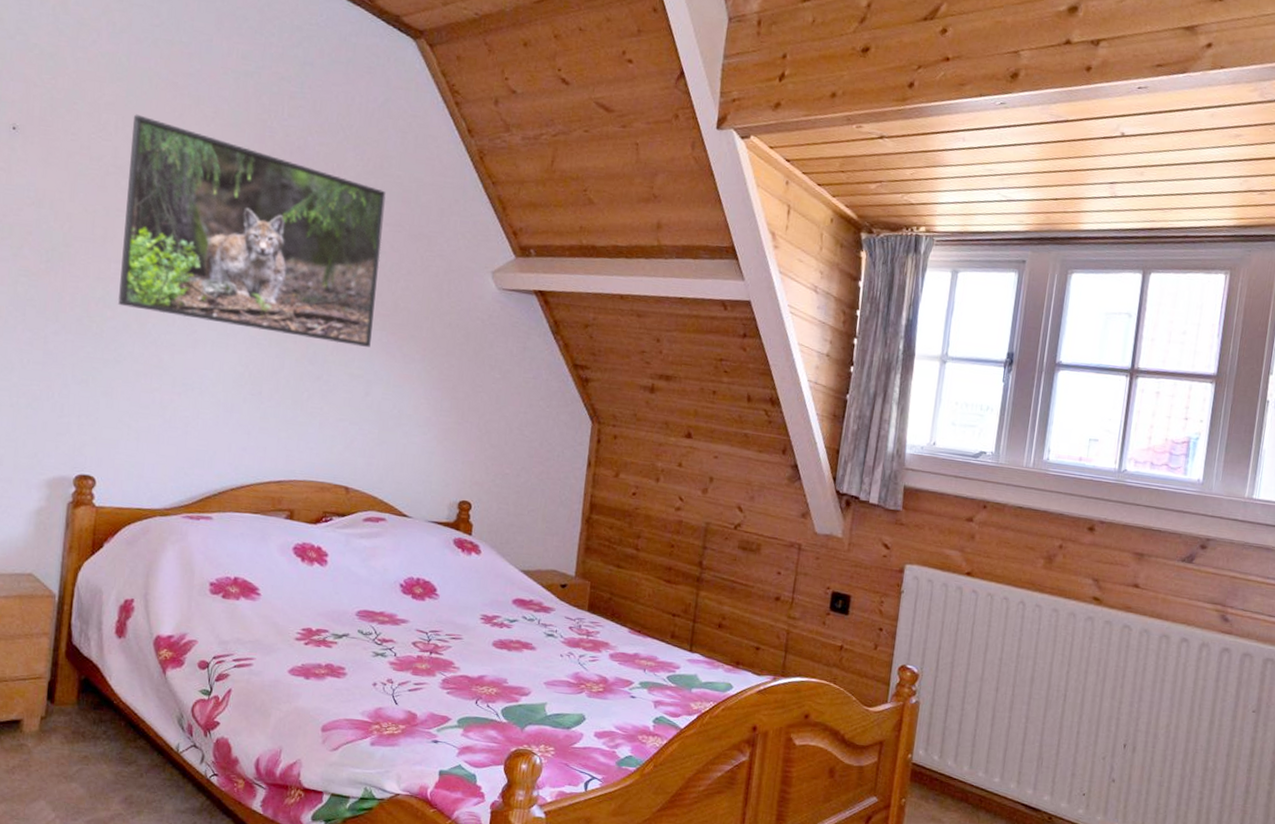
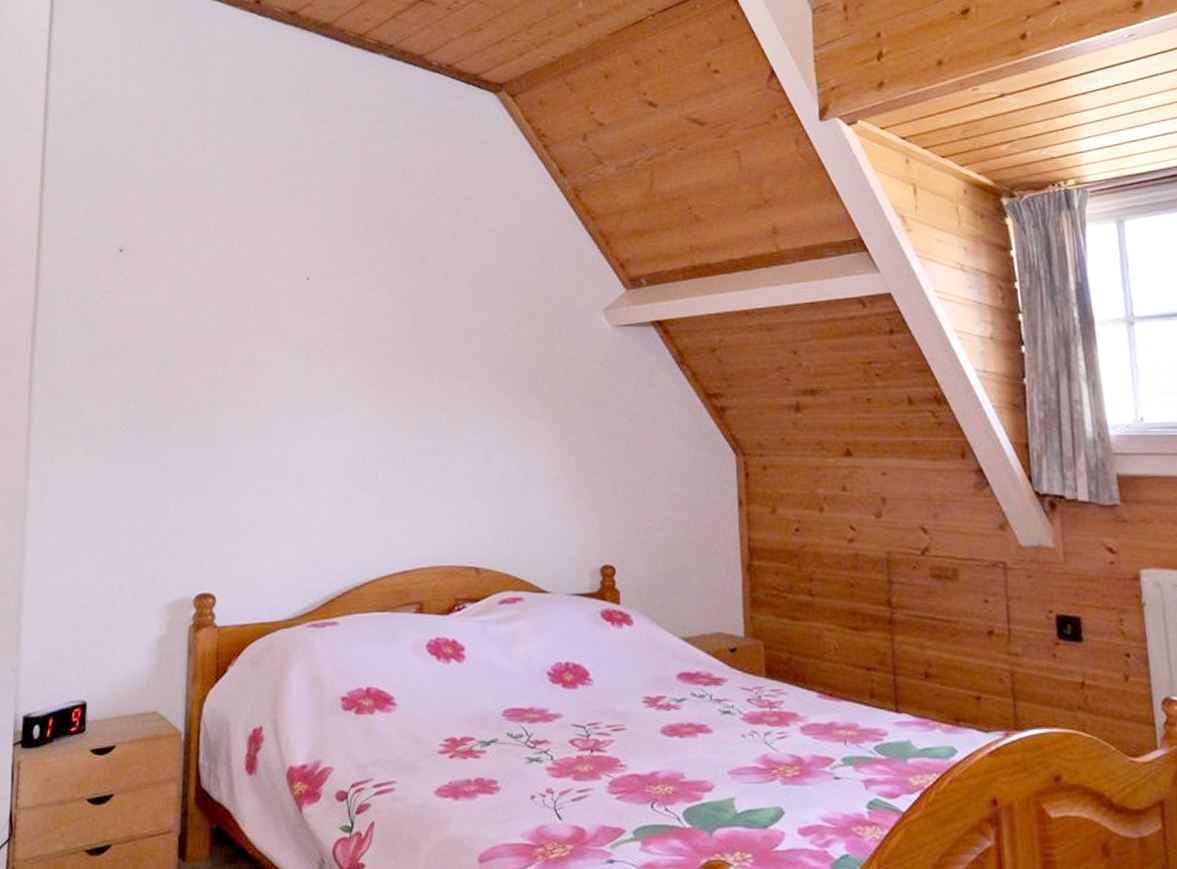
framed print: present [118,114,386,347] -> none [228,216,486,412]

